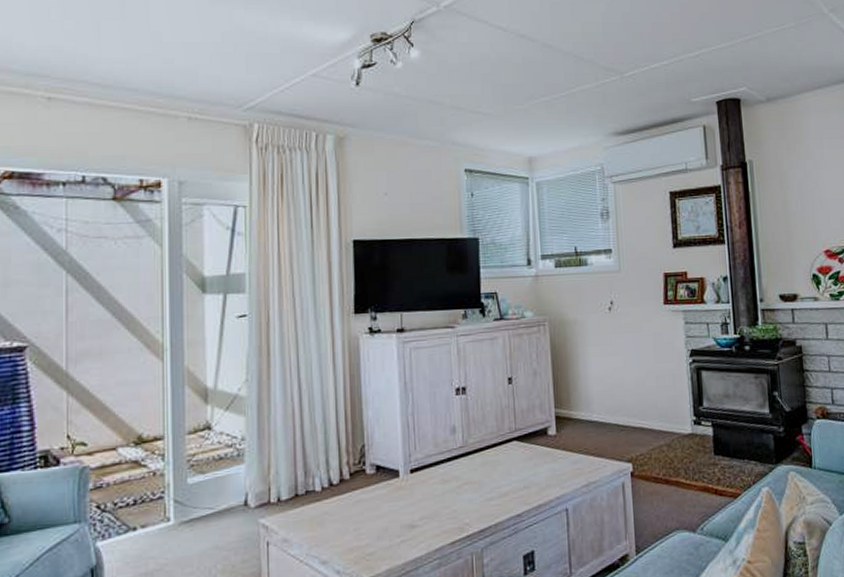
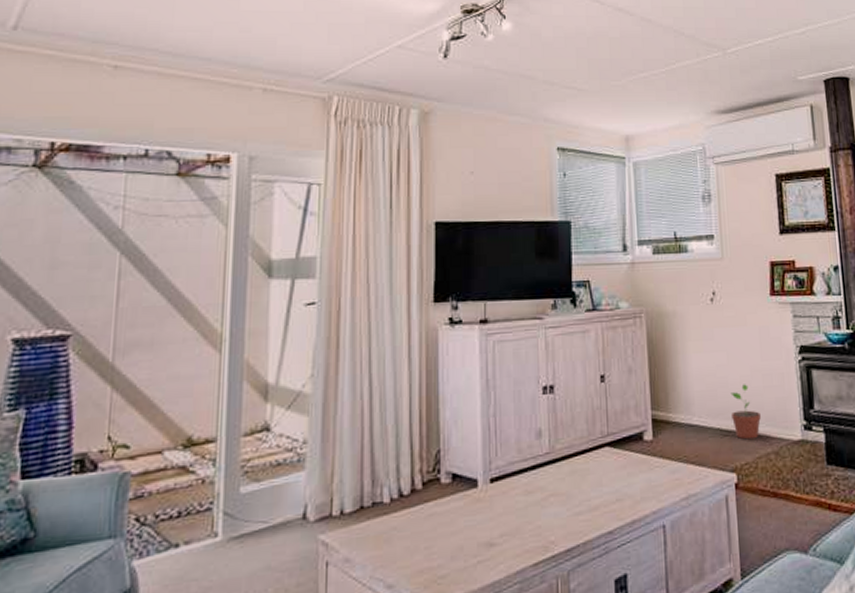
potted plant: none [627,384,654,434] -> present [730,384,761,440]

